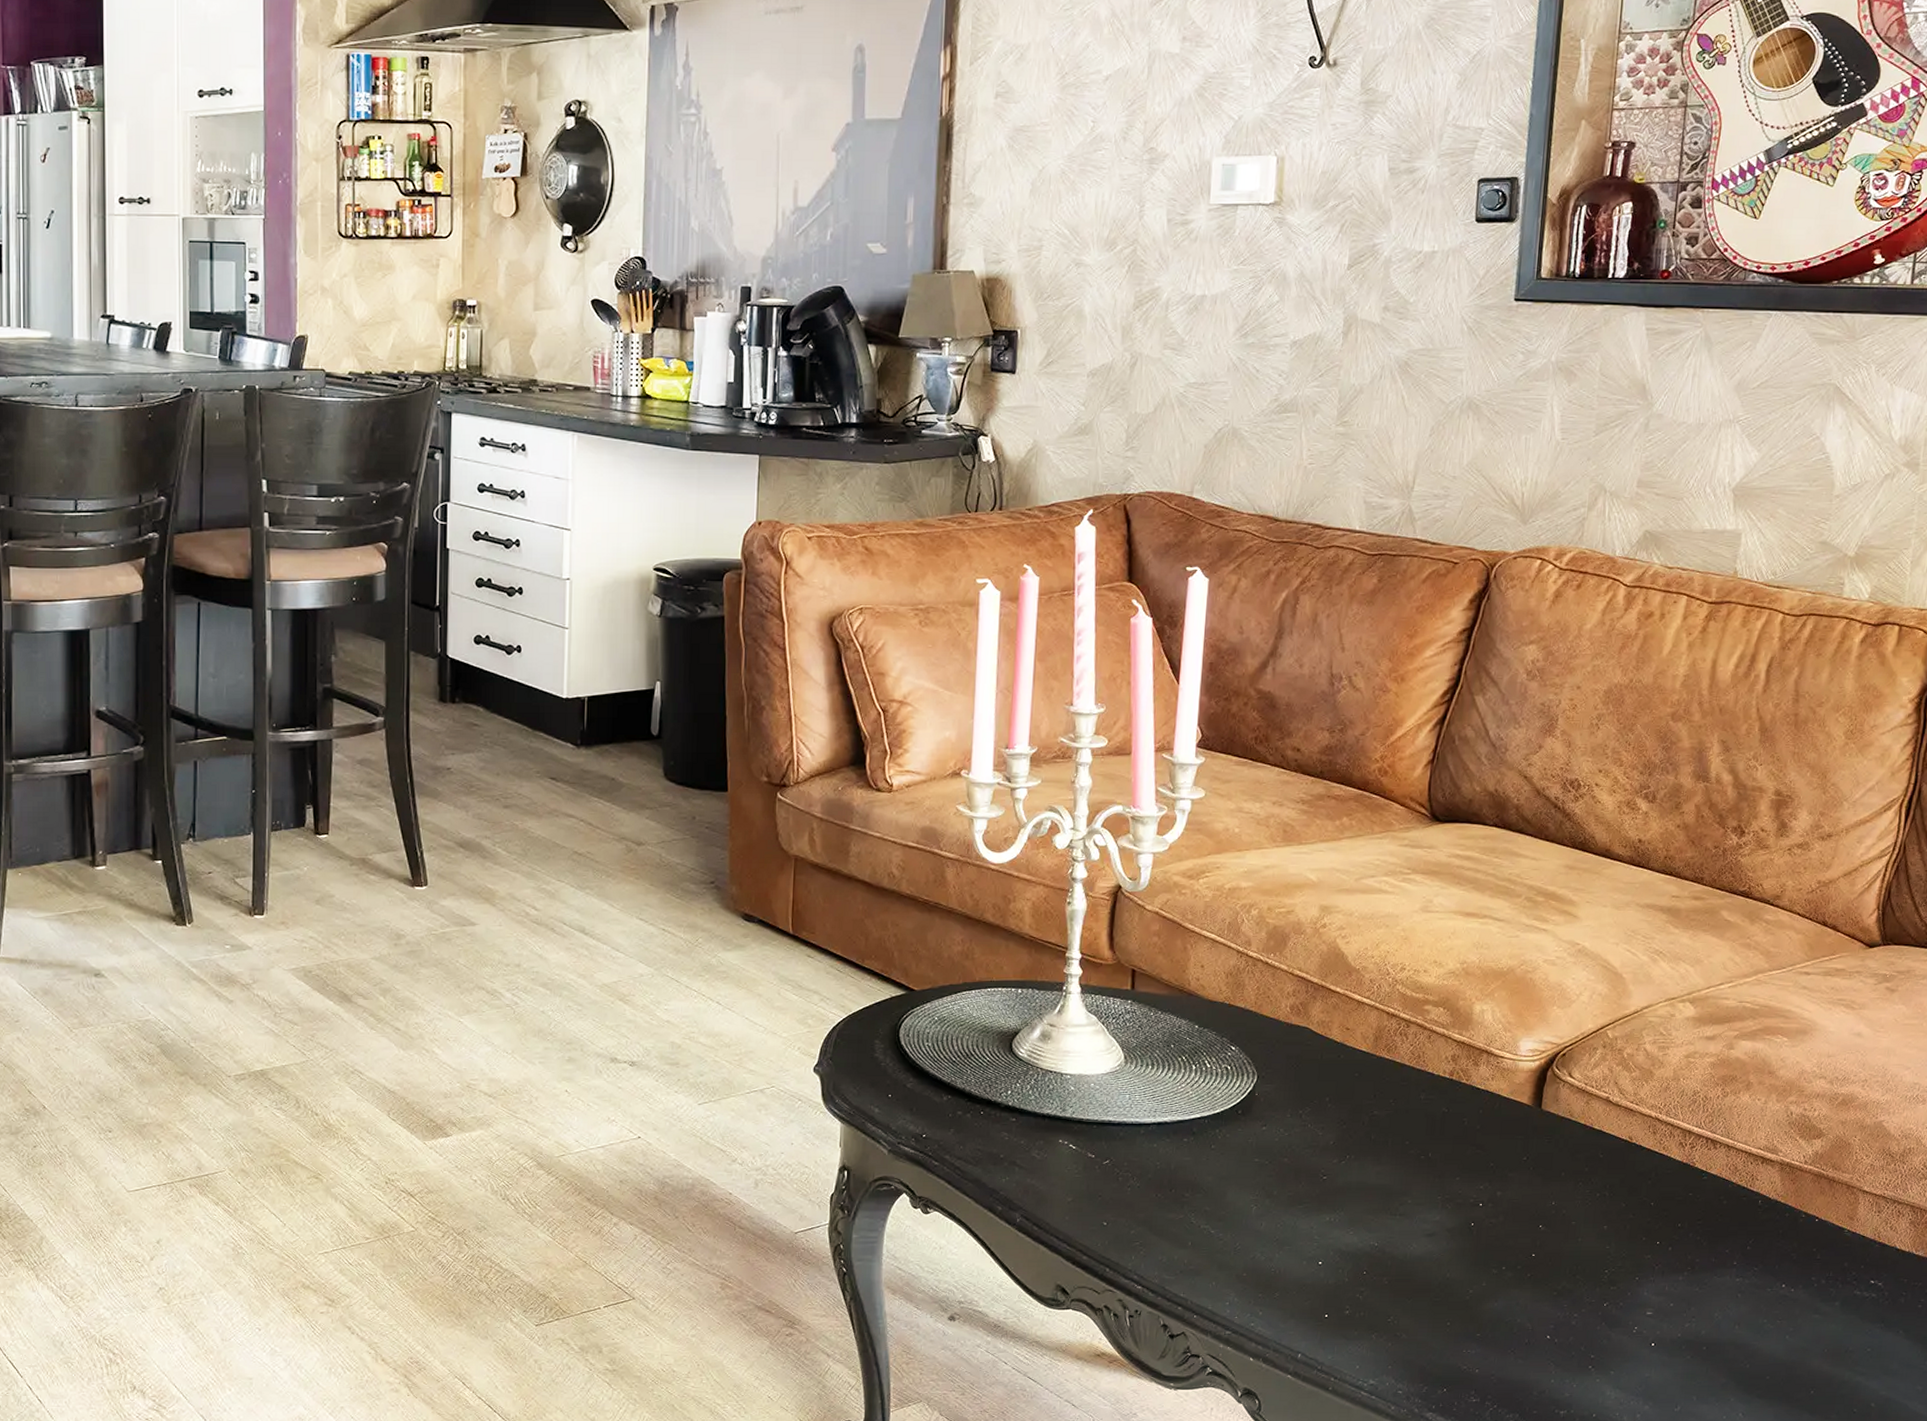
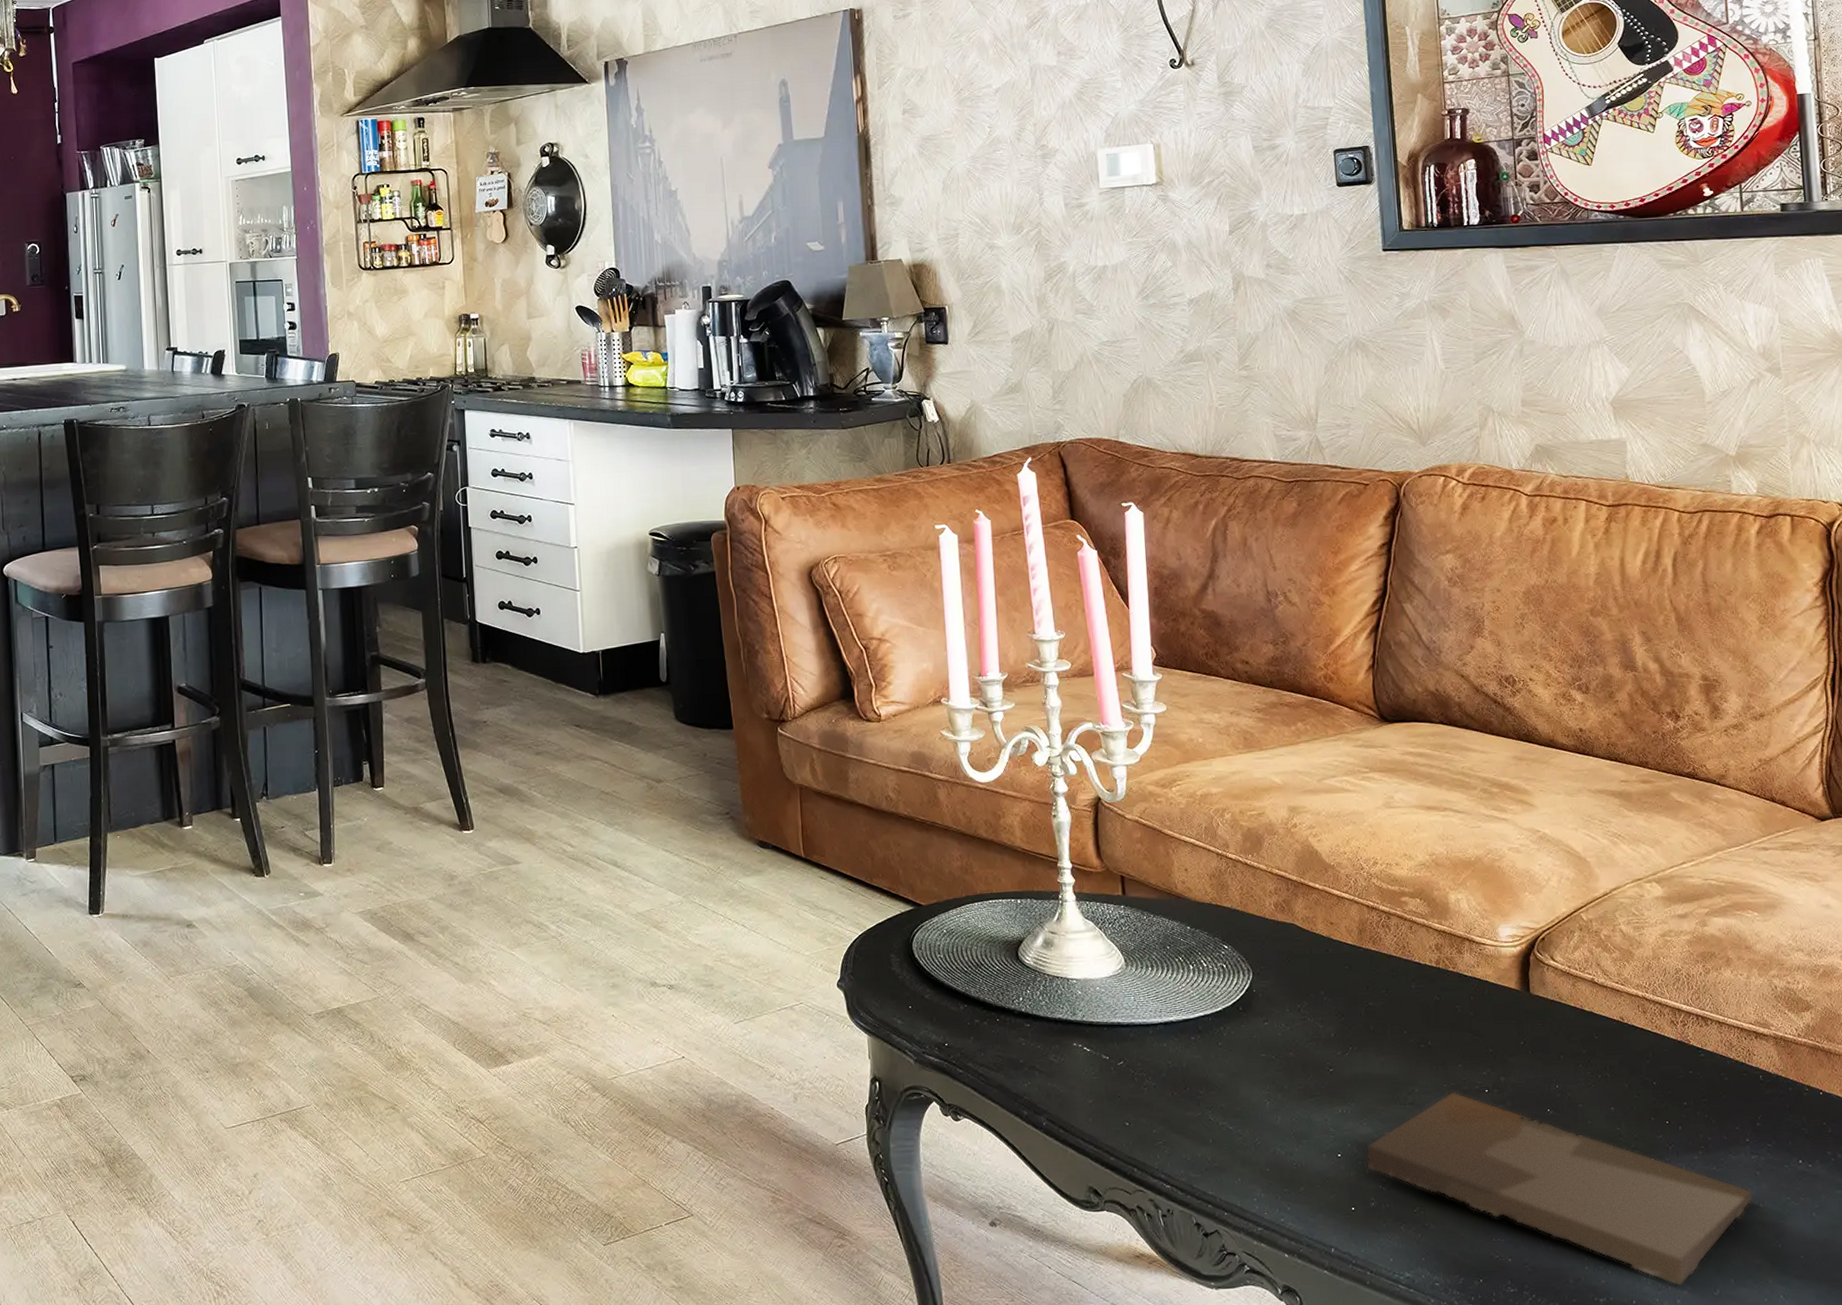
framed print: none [1347,1204,1731,1401] -> present [1366,1092,1754,1286]

